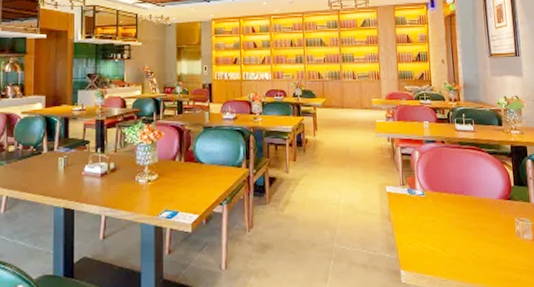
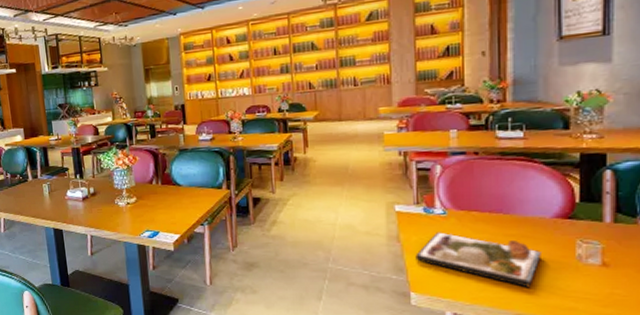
dinner plate: none [403,211,493,263] -> present [415,232,541,288]

